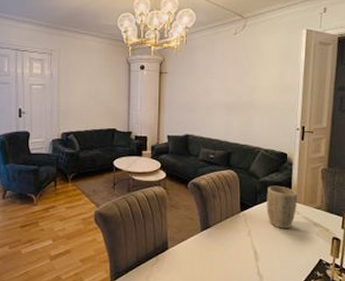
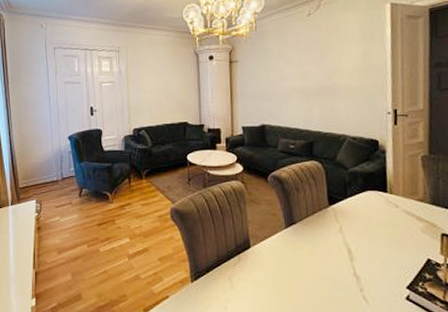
plant pot: present [266,185,297,230] -> none [357,176,395,225]

